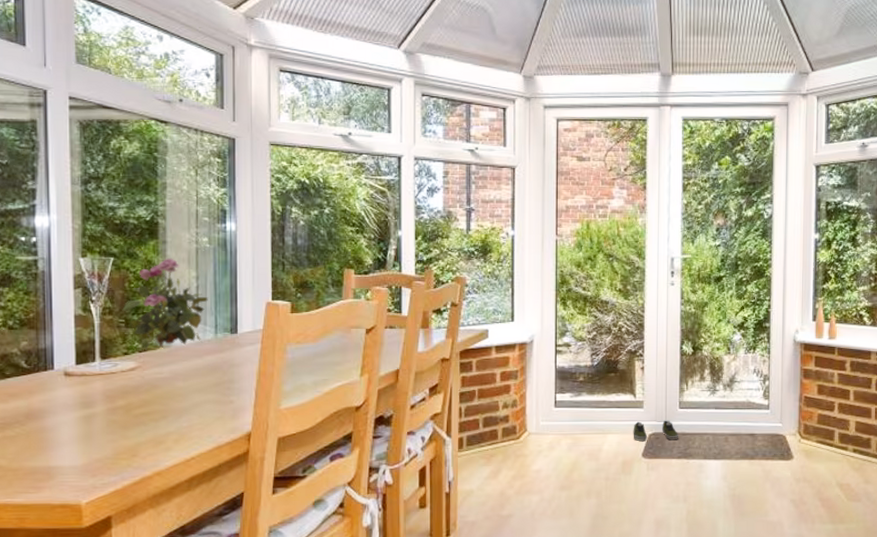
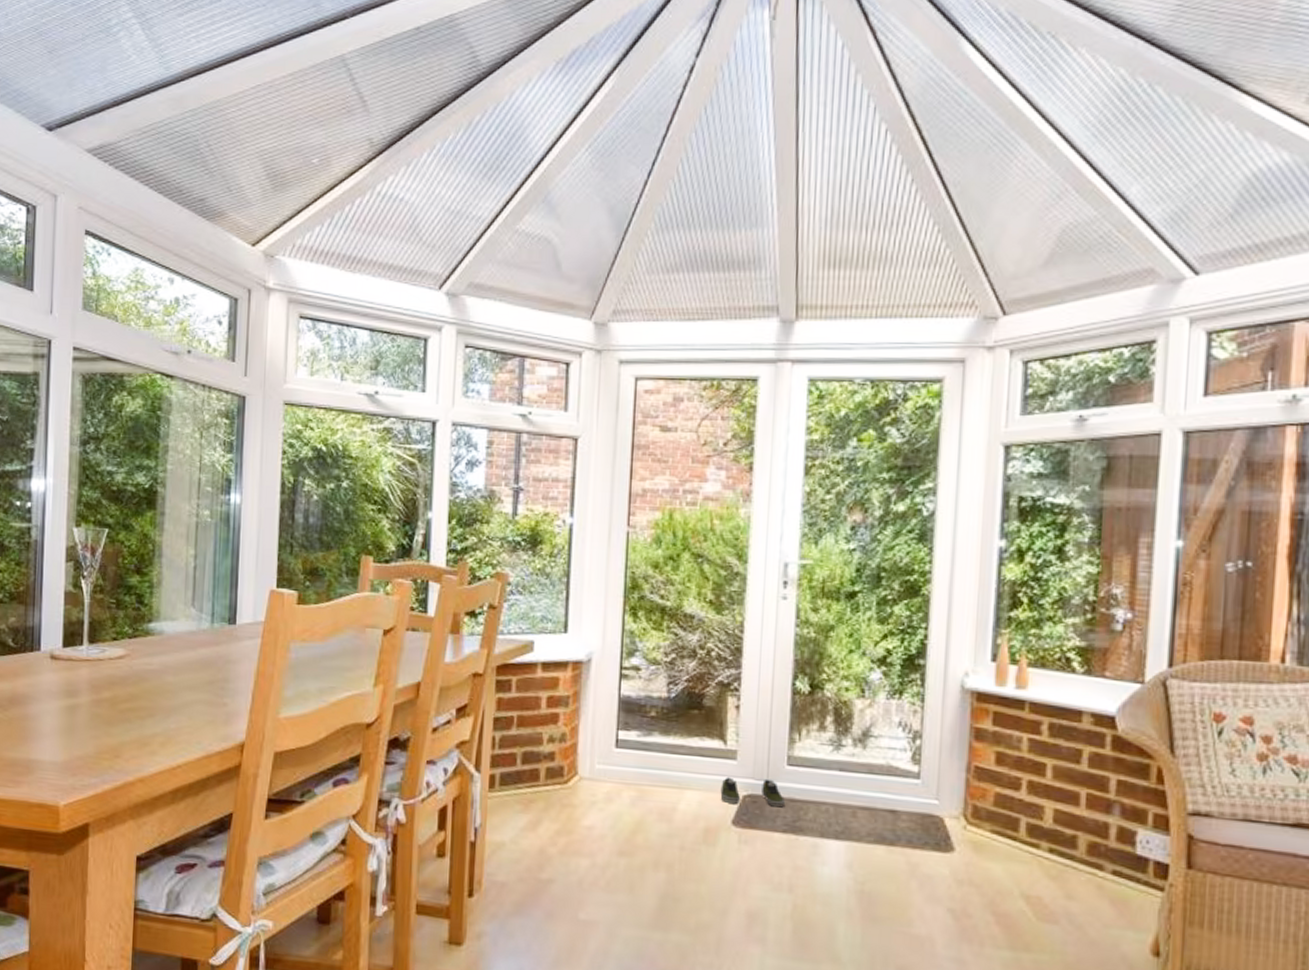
flower bouquet: present [122,258,208,350] -> none [114,532,206,637]

